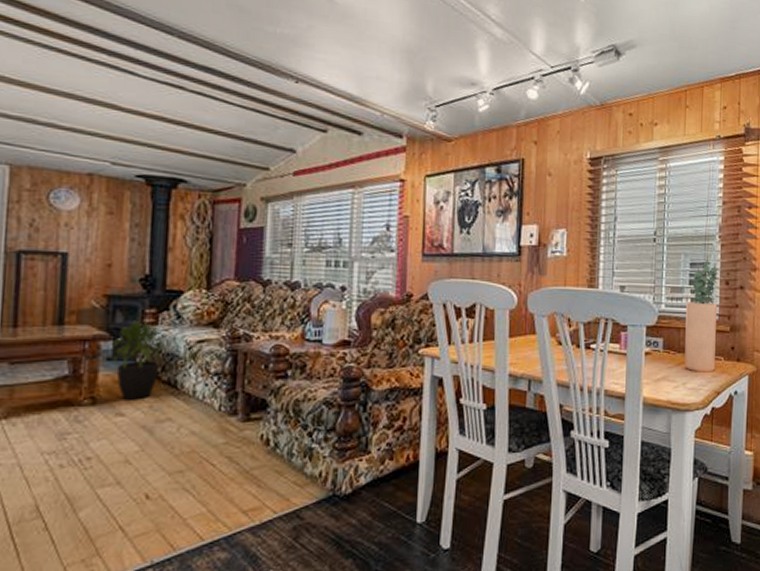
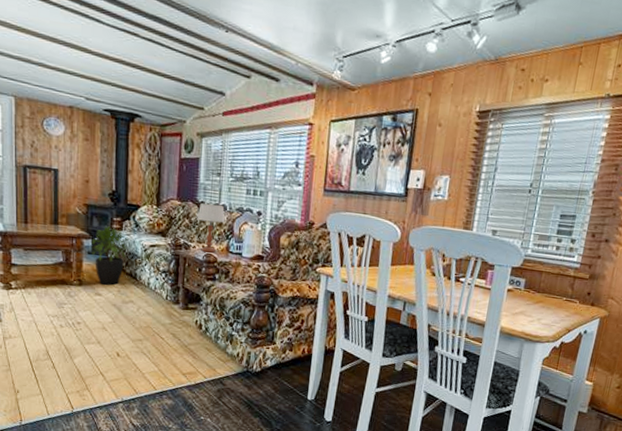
table lamp: none [261,281,299,344] -> present [197,203,225,254]
vase: present [684,255,718,372] -> none [542,209,586,313]

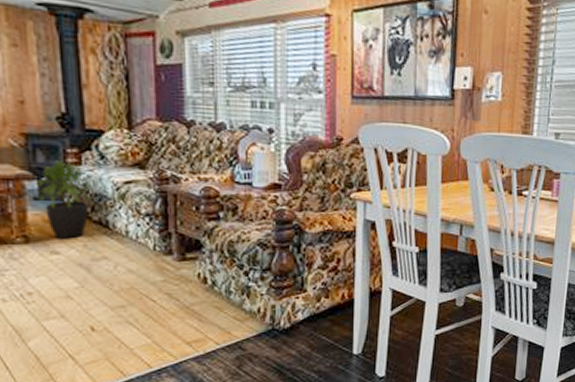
table lamp: present [197,203,225,254] -> none [186,122,226,187]

